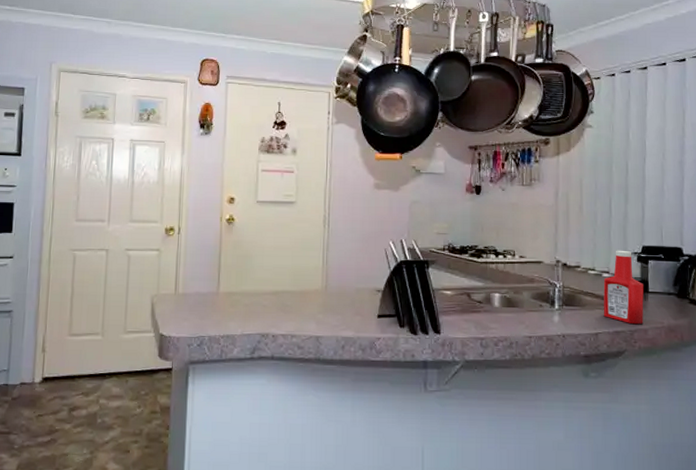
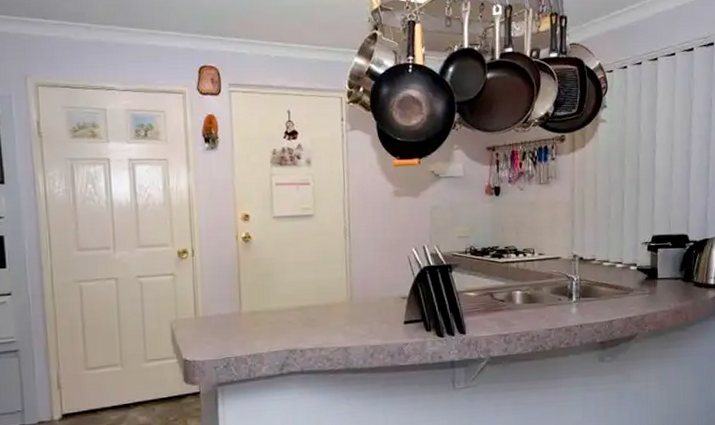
ketchup bottle: present [603,250,644,325] -> none [616,241,654,310]

